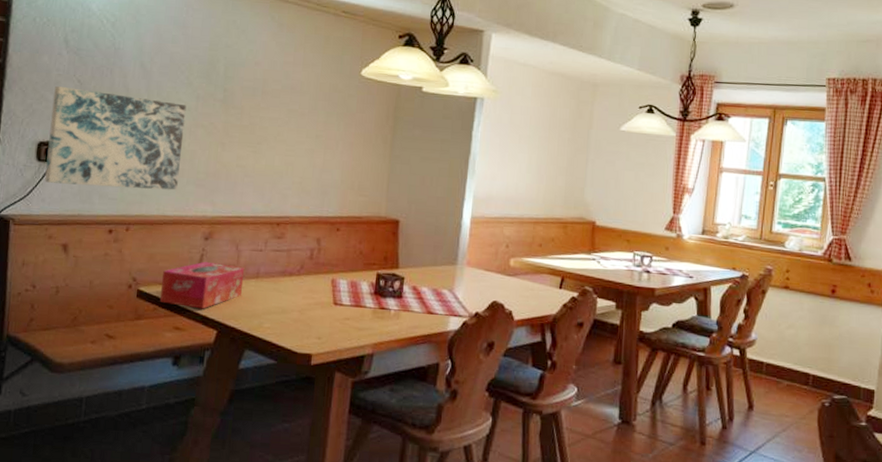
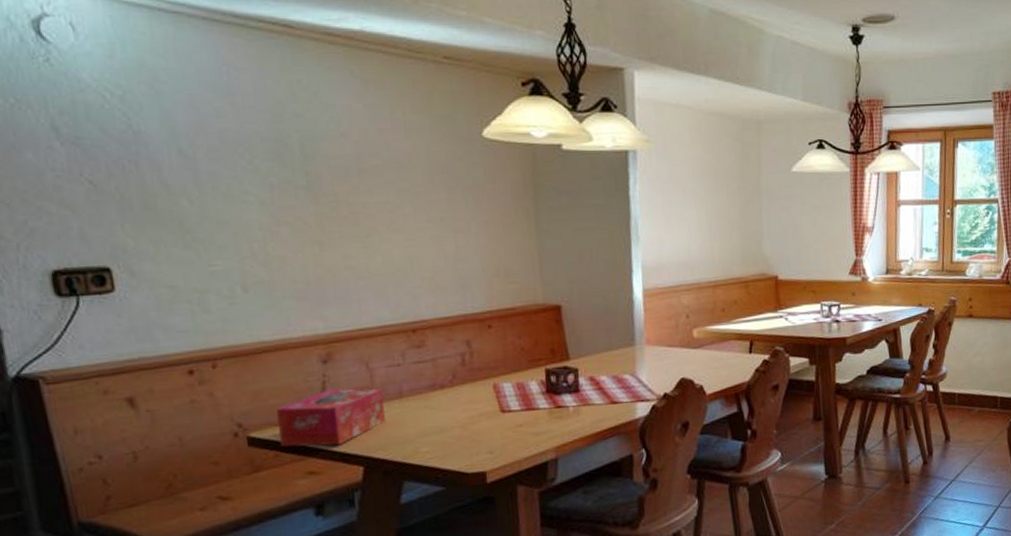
wall art: present [44,86,187,191] -> none [55,191,271,323]

